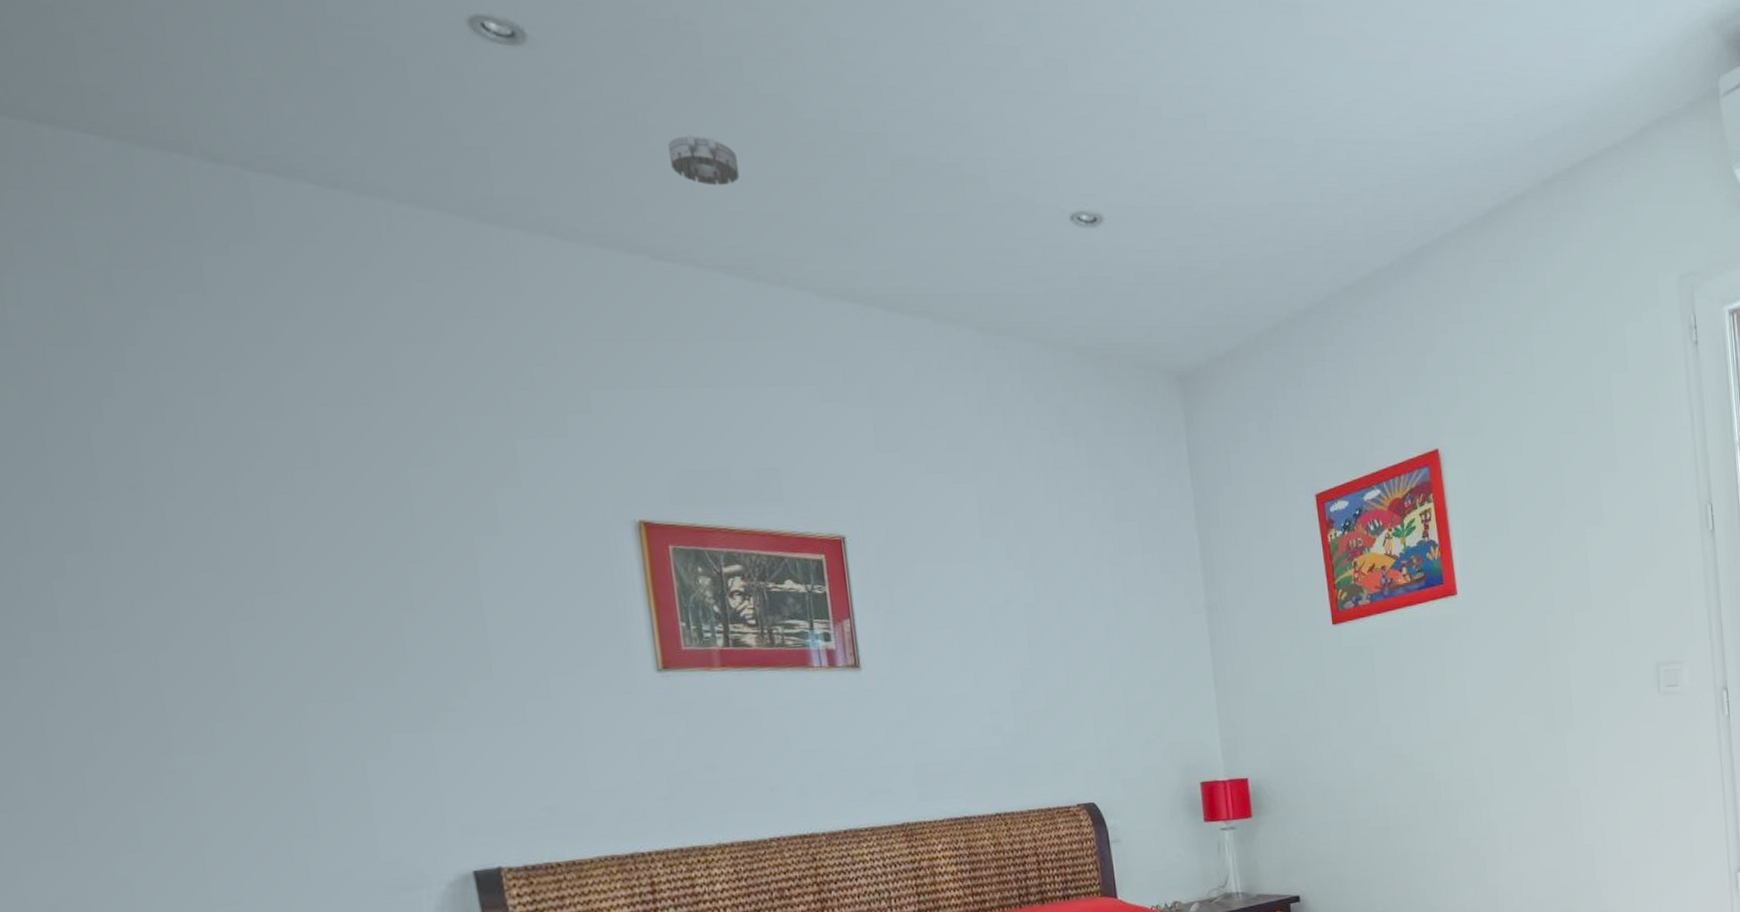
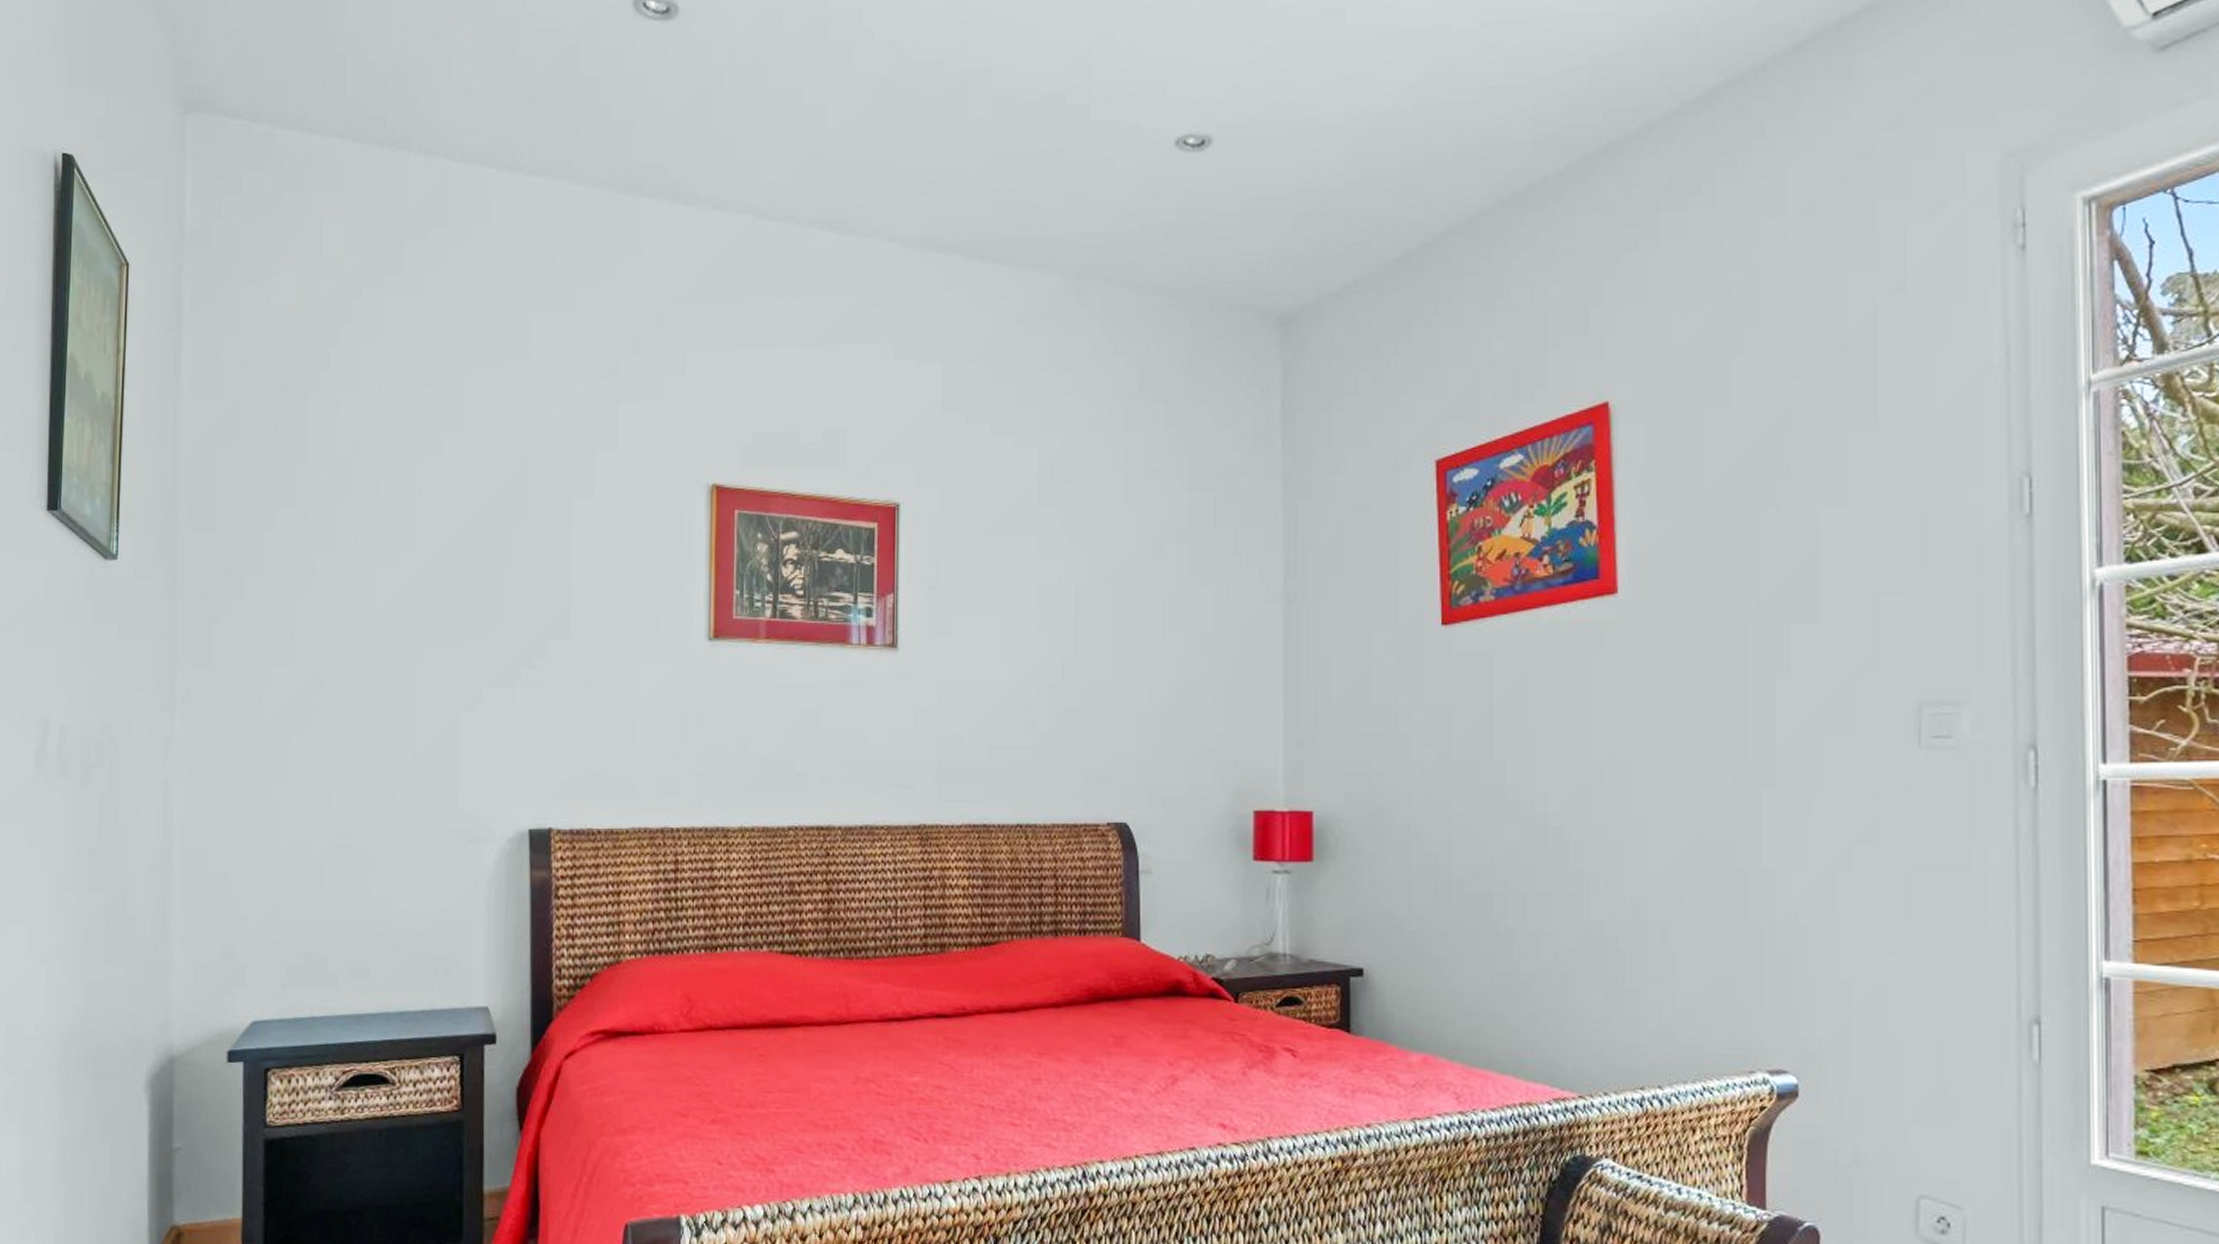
smoke detector: present [667,133,740,186] -> none [784,89,847,140]

